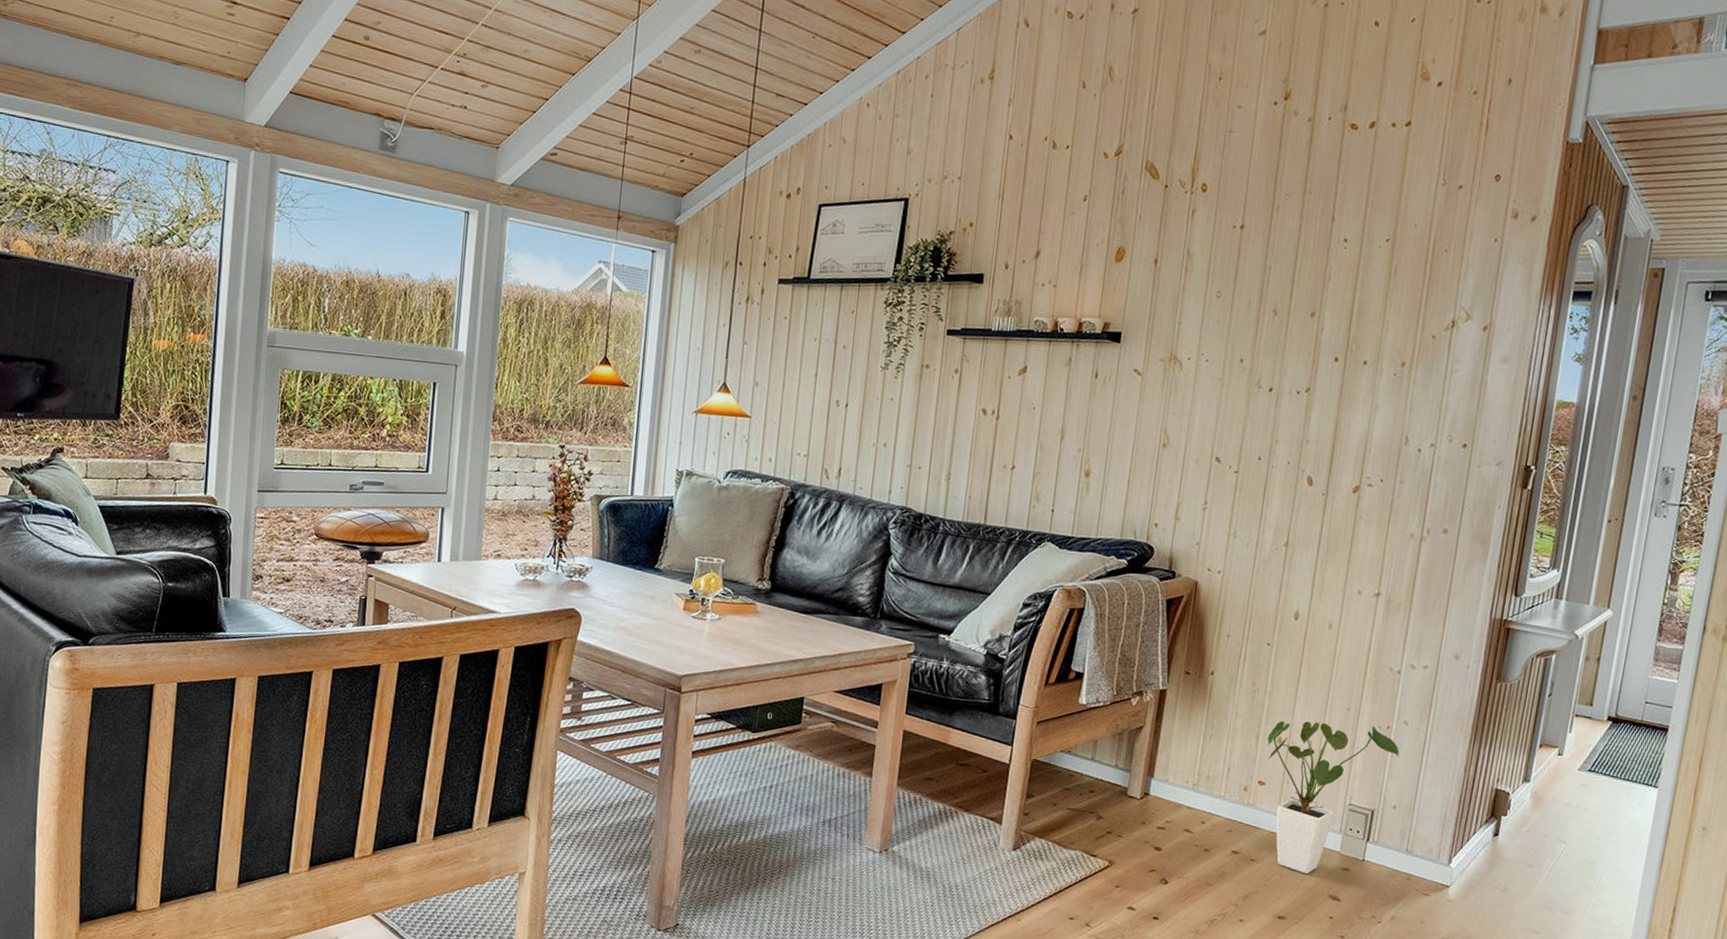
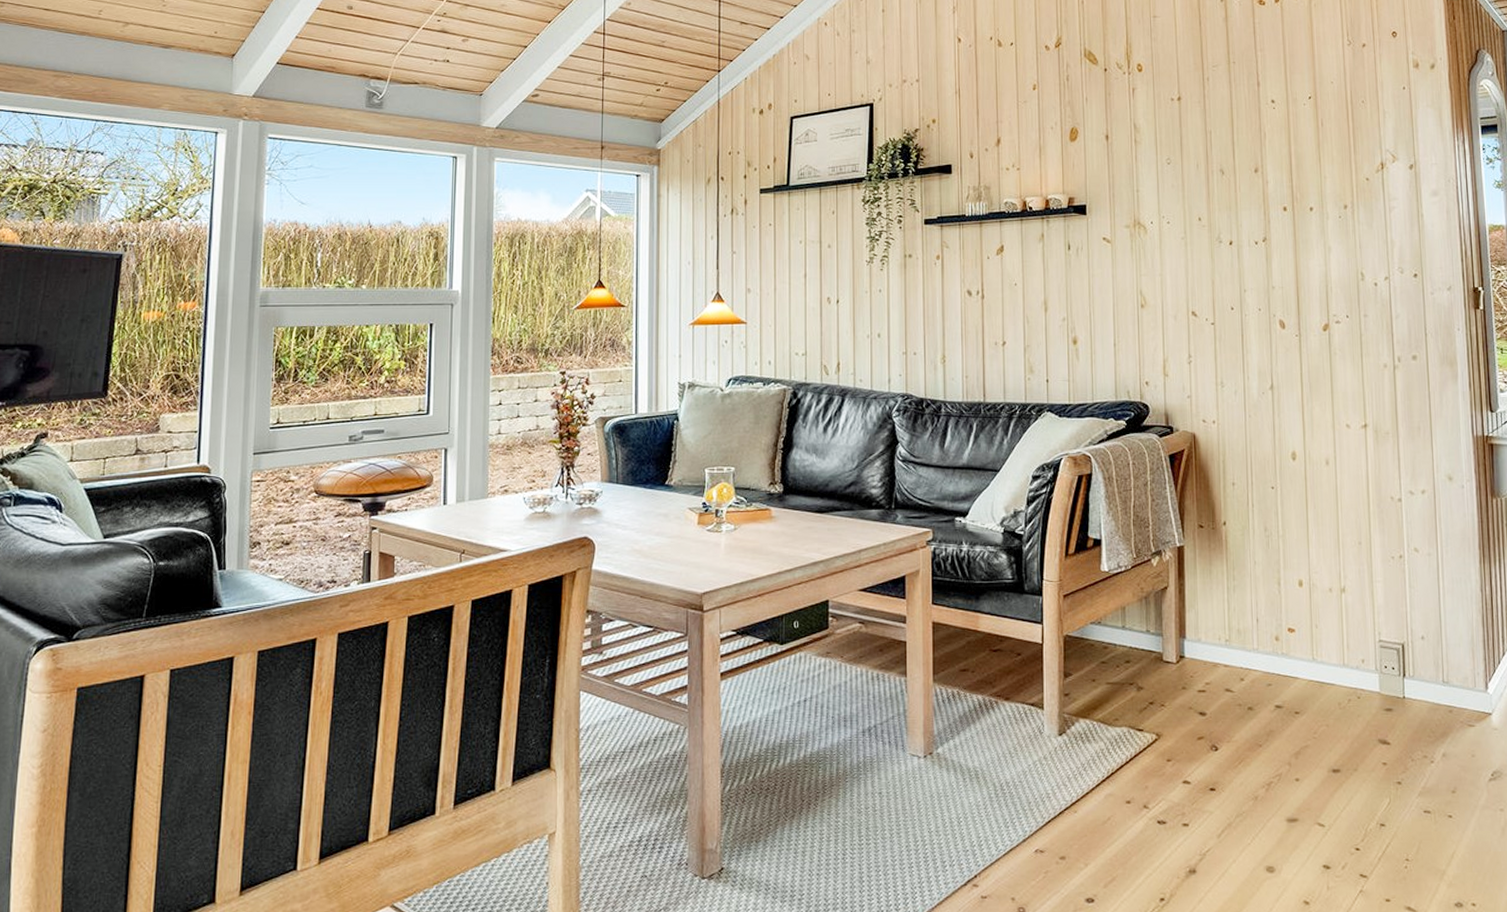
house plant: present [1267,721,1400,875] -> none [1289,558,1418,721]

